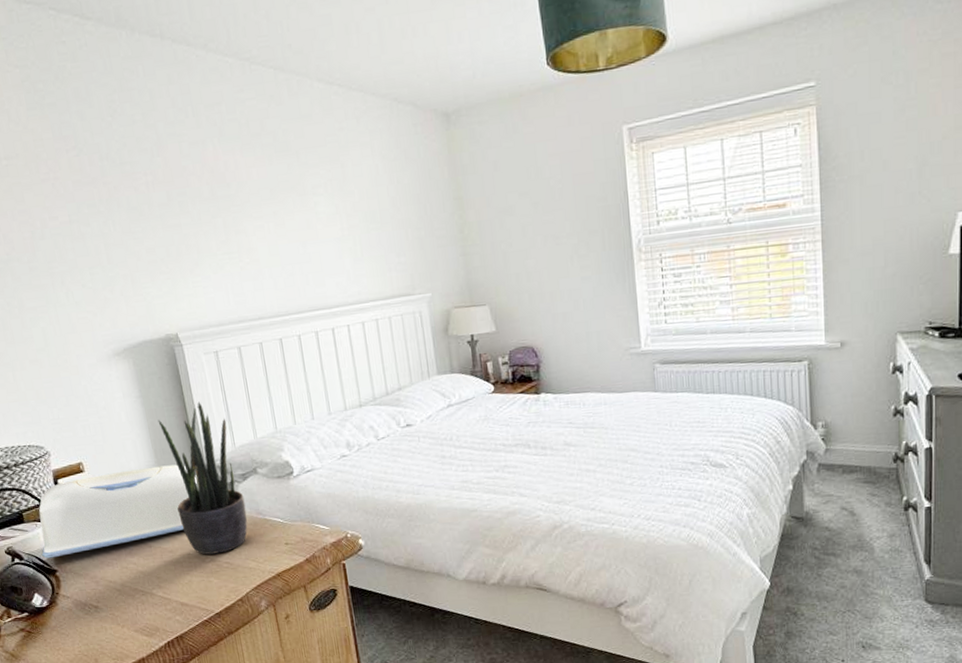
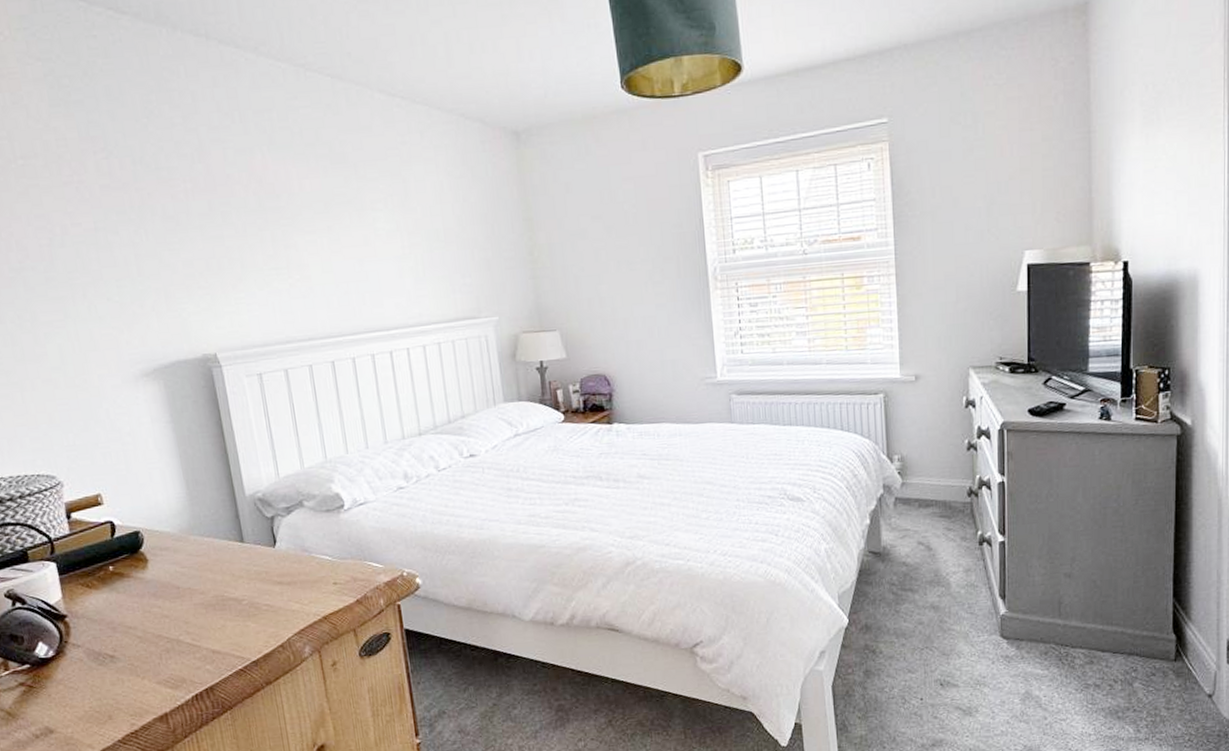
tissue box: present [39,464,199,559] -> none [47,496,237,602]
potted plant: present [158,401,248,555] -> none [191,427,292,596]

